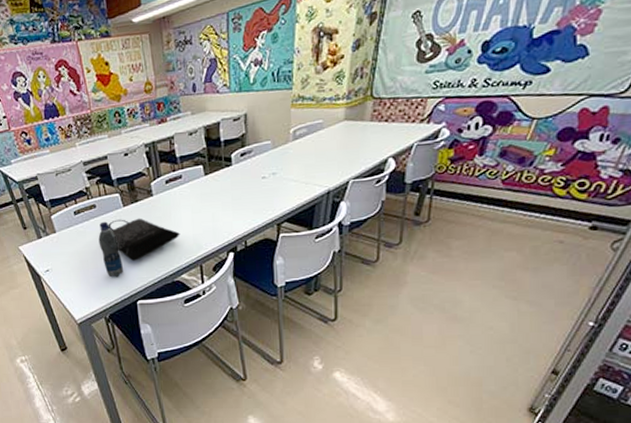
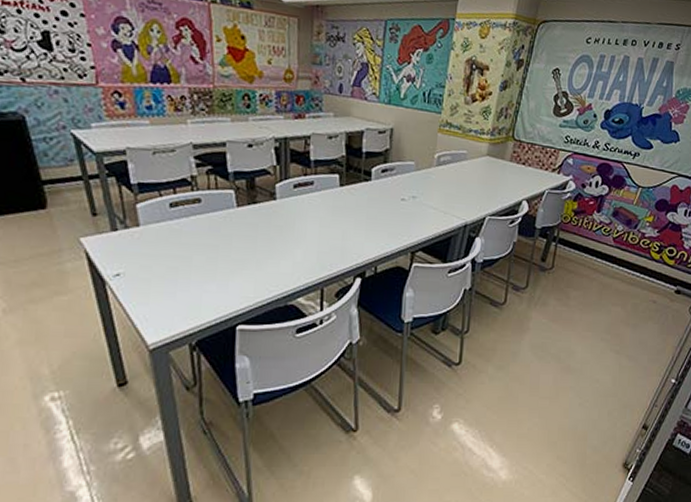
bottle: present [98,221,123,277] -> none [197,221,225,293]
tote bag: present [108,218,180,261] -> none [213,221,303,275]

